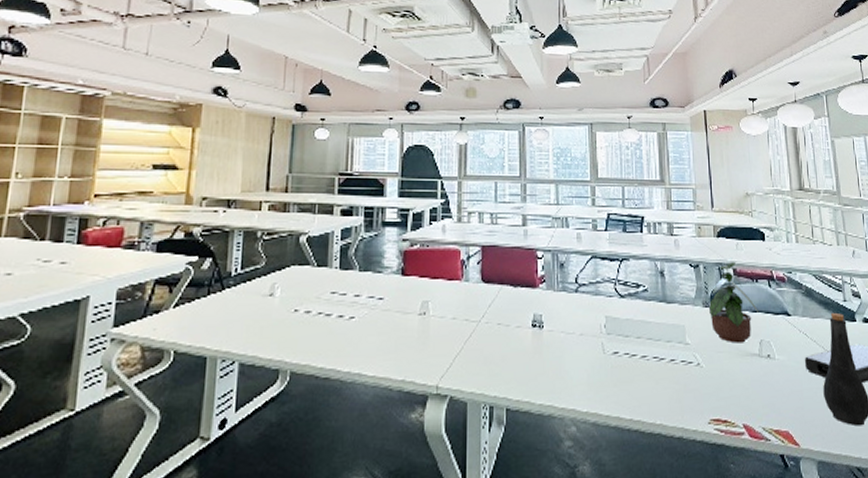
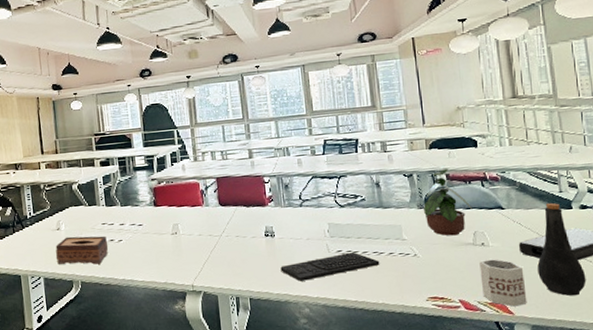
tissue box: none [262,306,336,349] -> present [55,235,109,265]
keyboard: none [547,355,660,389] -> present [280,252,380,281]
mug: none [765,375,813,436] -> present [479,259,527,307]

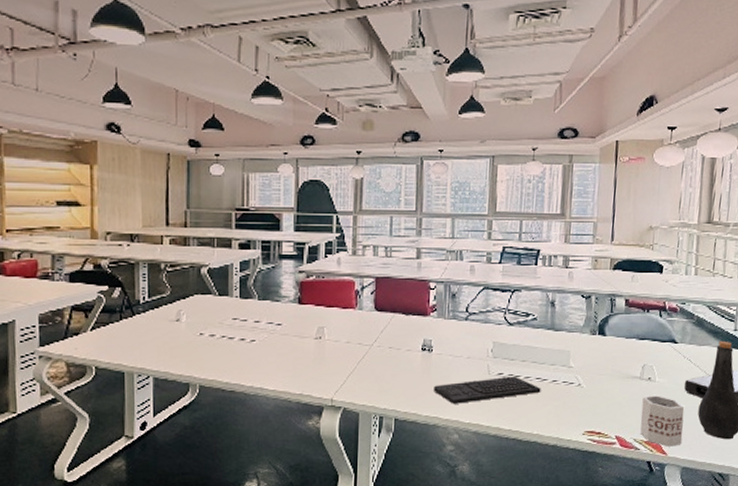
tissue box: present [55,235,109,265] -> none [172,330,238,366]
potted plant: present [423,165,473,236] -> none [595,289,646,367]

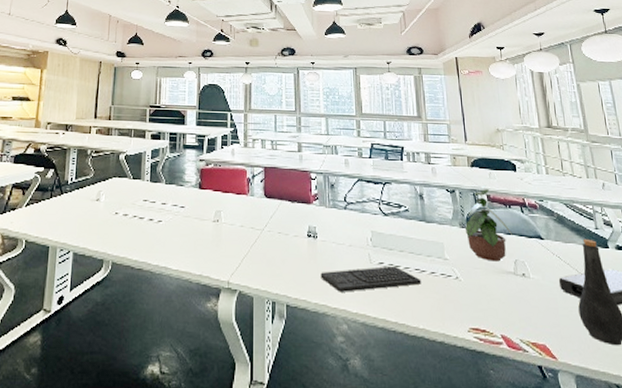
potted plant: none [595,289,646,367] -> present [464,185,513,262]
mug: present [640,395,685,447] -> none [521,293,570,350]

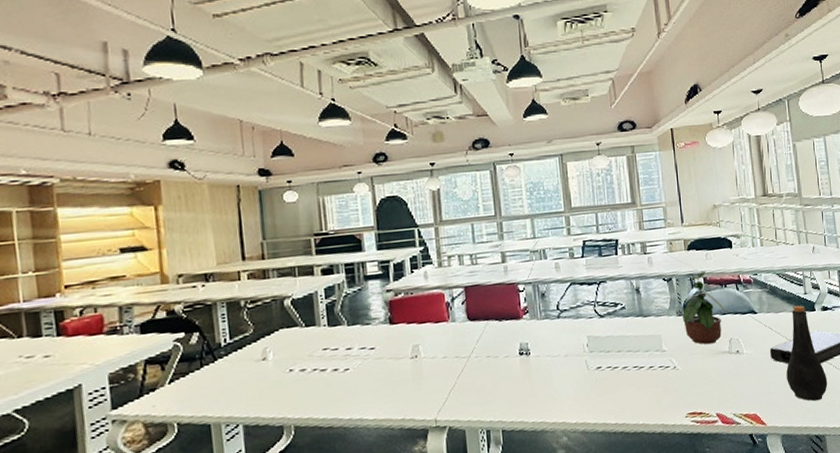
keyboard: present [320,265,421,292] -> none [536,367,640,406]

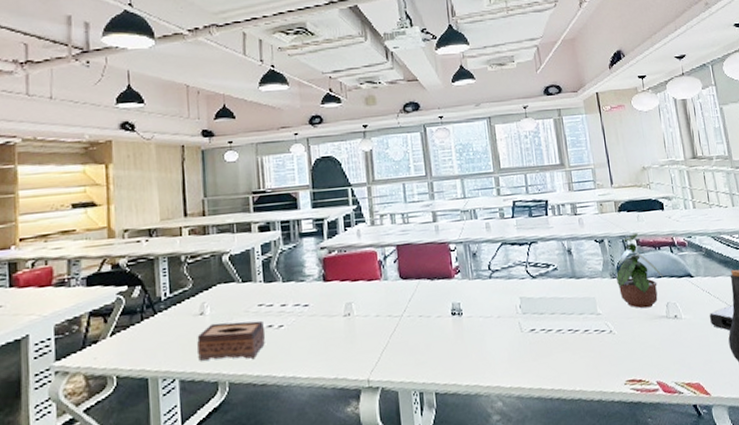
tissue box: none [260,364,332,406] -> present [197,320,266,361]

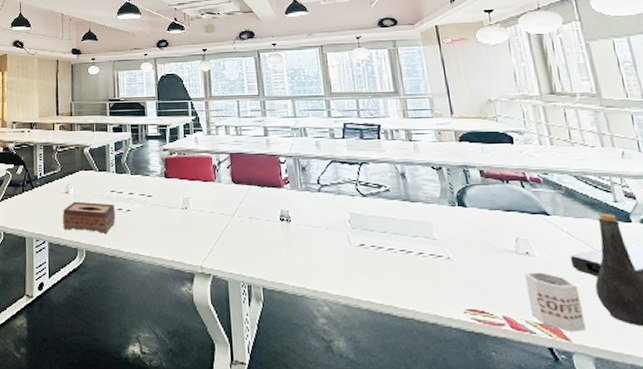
potted plant: present [615,230,664,309] -> none [455,161,513,240]
mug: none [674,333,722,387] -> present [524,272,586,332]

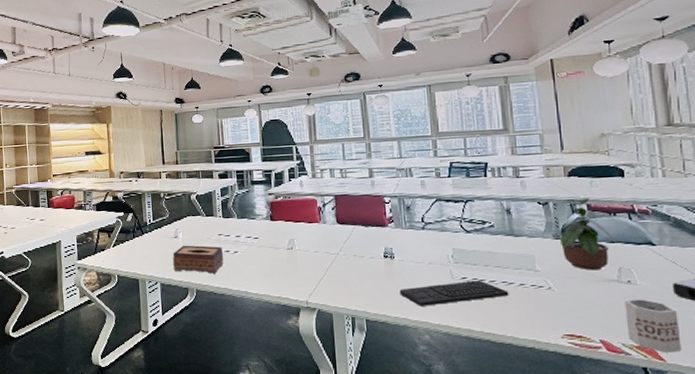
keyboard: none [297,247,408,275] -> present [399,280,509,306]
potted plant: none [455,161,513,240] -> present [559,195,618,271]

